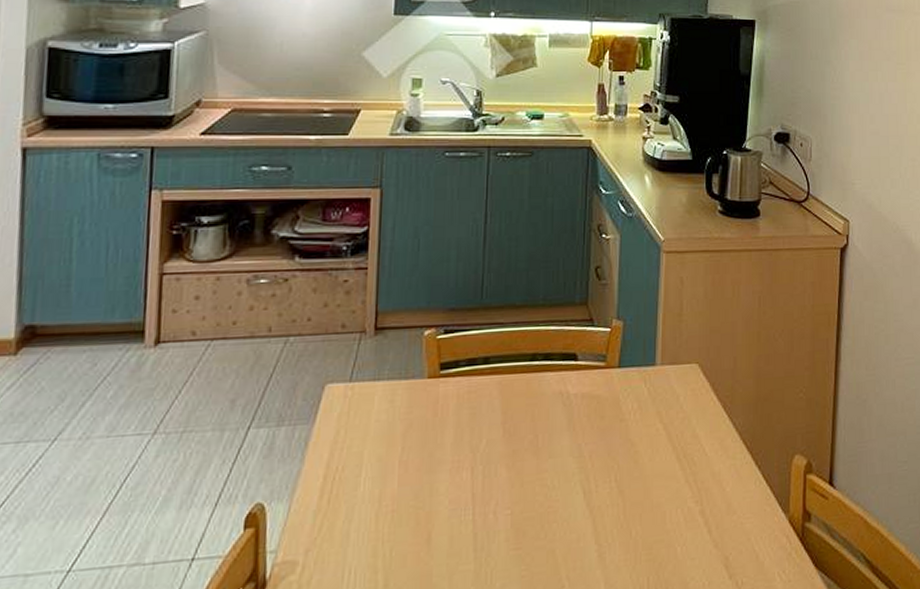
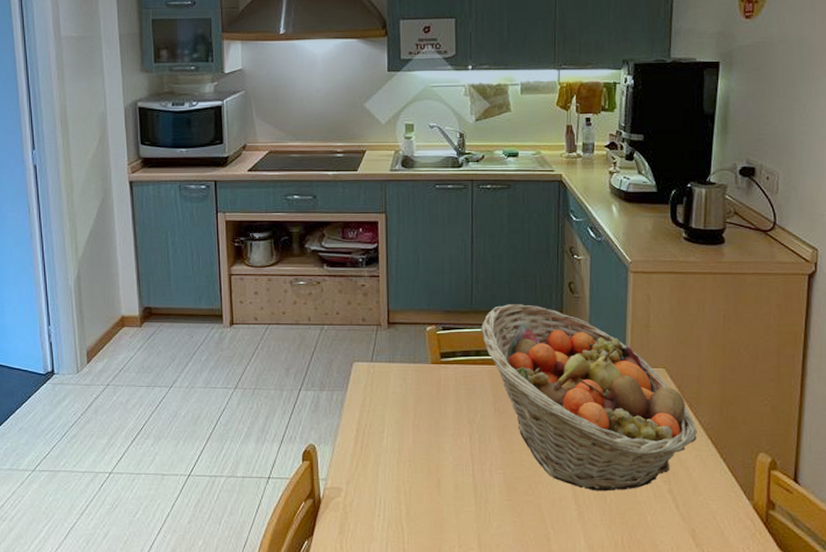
fruit basket: none [491,296,731,524] -> present [481,304,697,491]

